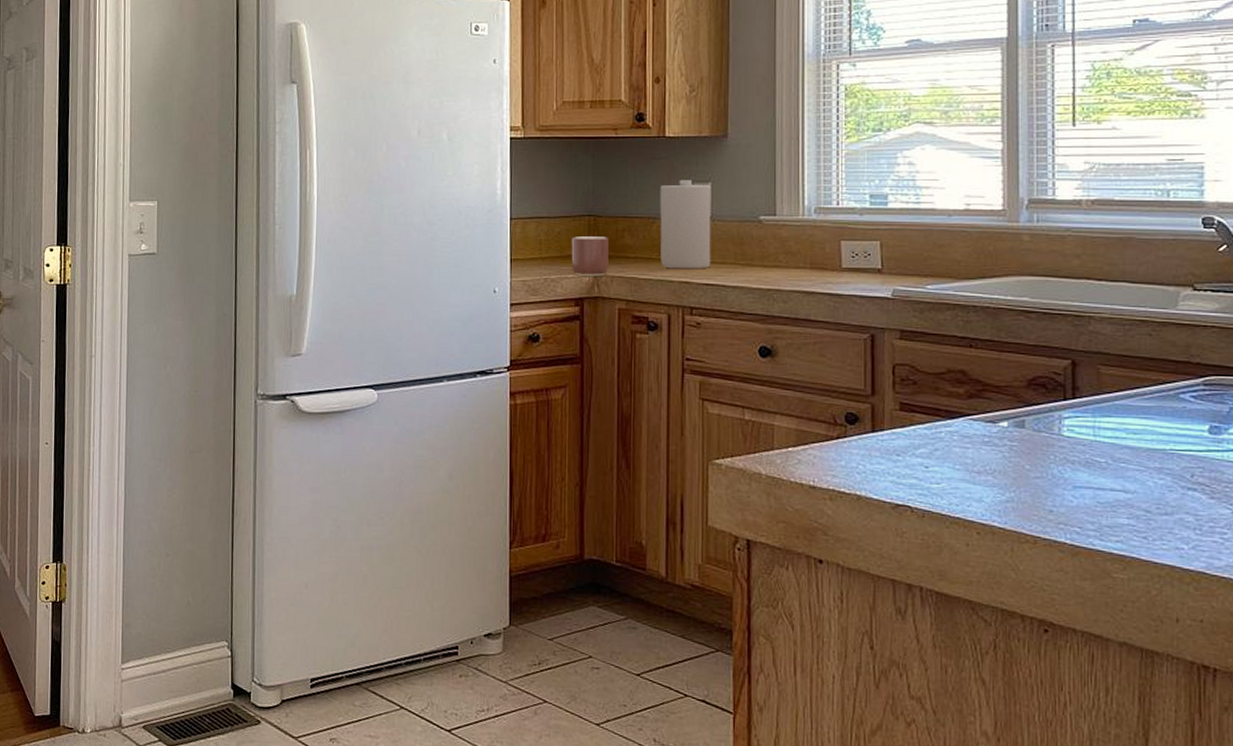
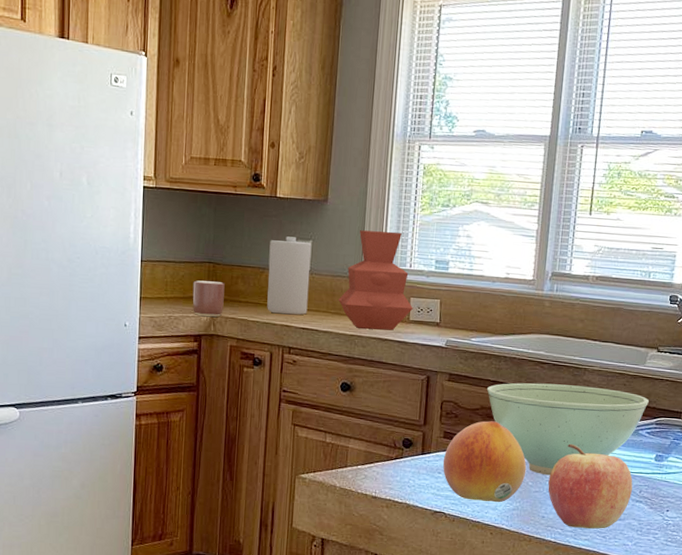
vase: none [749,165,845,281] -> present [338,230,413,331]
fruit: none [901,387,1020,493] -> present [443,421,527,503]
bowl: none [953,337,1189,456] -> present [486,383,649,476]
fruit: none [1053,413,1179,527] -> present [548,443,633,529]

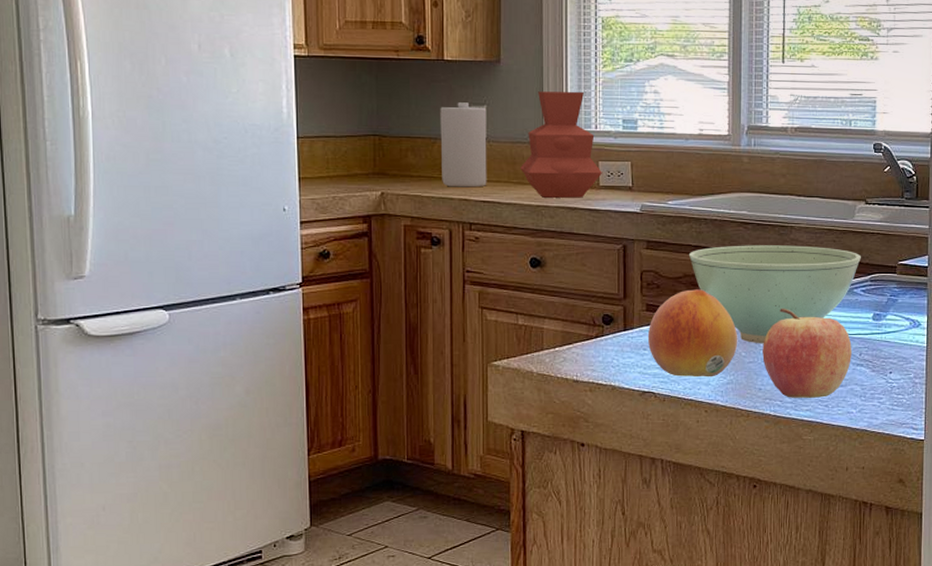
mug: present [192,280,225,318] -> none [357,155,394,195]

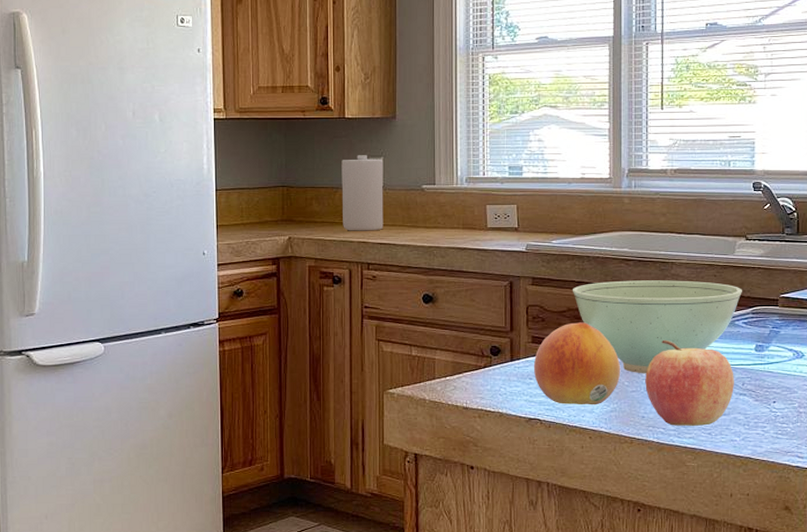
vase: present [520,91,602,198] -> none [414,142,490,239]

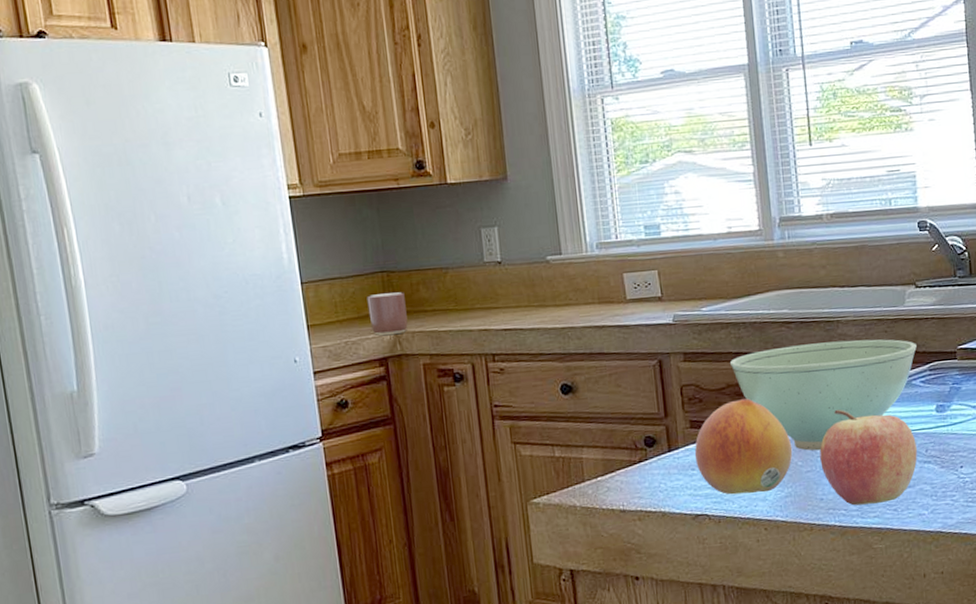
mug: none [268,204,300,240] -> present [367,292,408,337]
paper towel holder: present [341,155,384,231] -> none [448,226,507,318]

